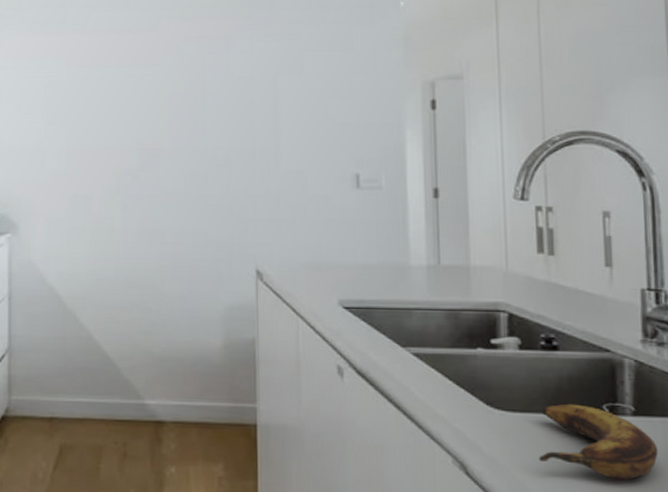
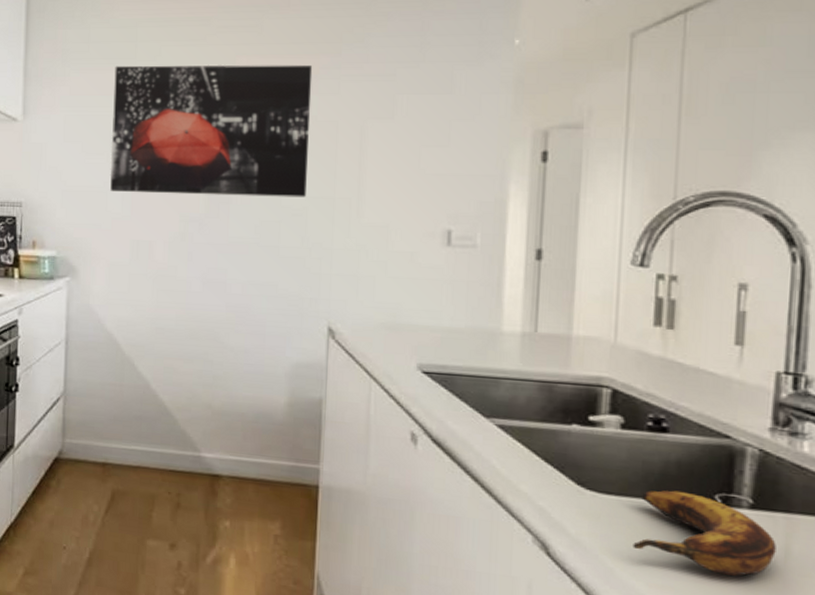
wall art: none [47,26,229,149] -> present [110,64,313,198]

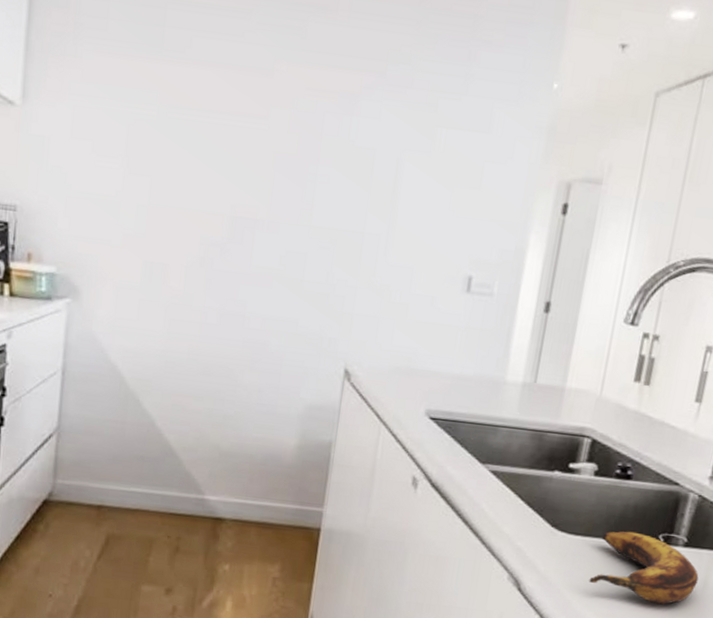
wall art: present [110,64,313,198] -> none [123,52,356,230]

